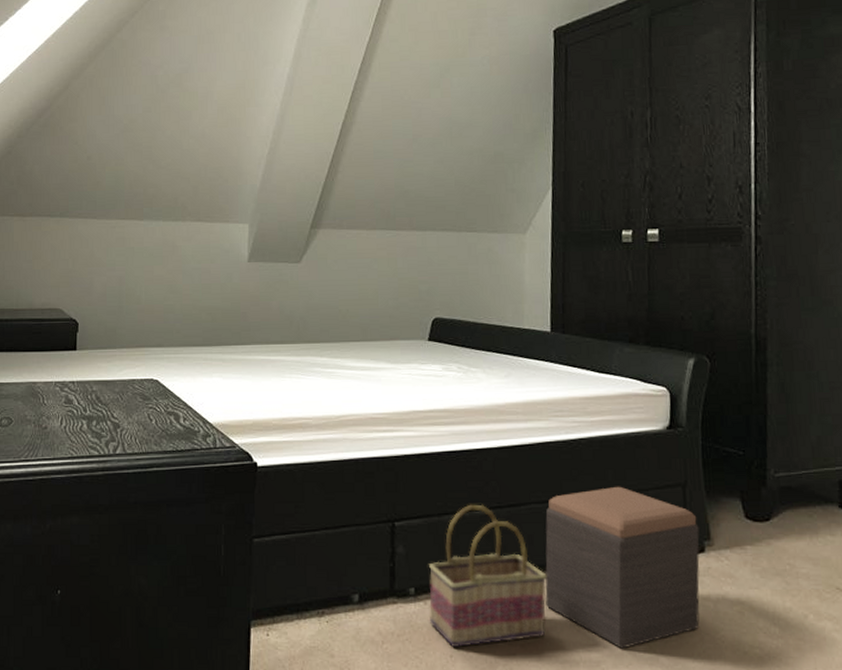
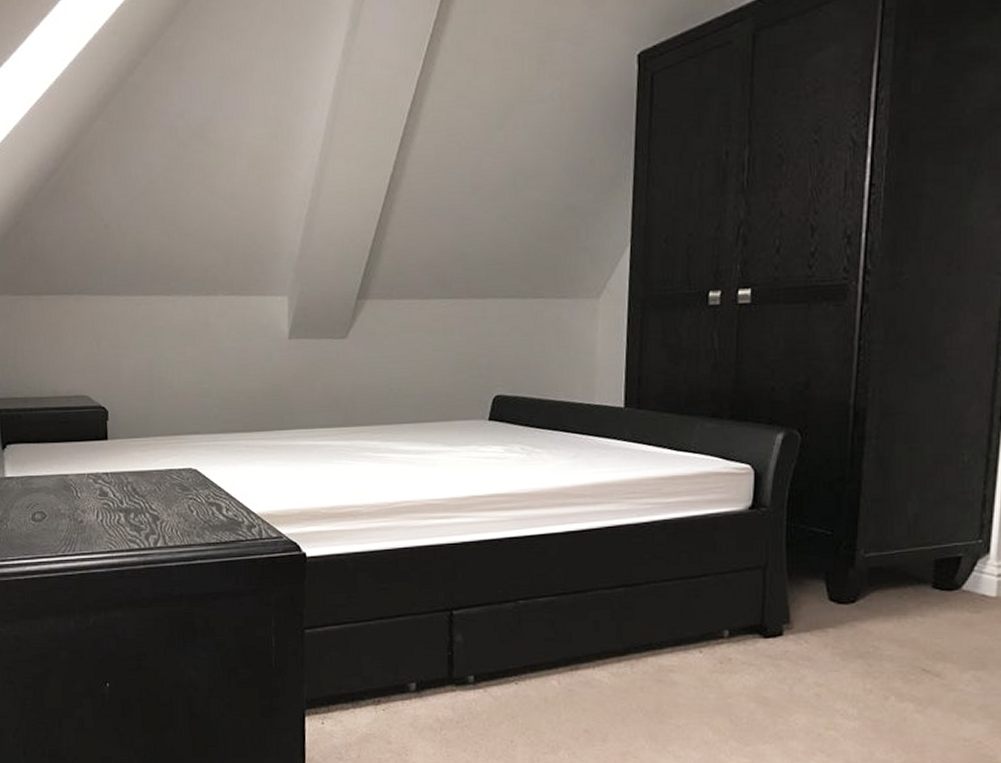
basket: present [429,504,547,648] -> none [489,591,613,734]
footstool: present [545,486,700,649] -> none [611,570,778,732]

